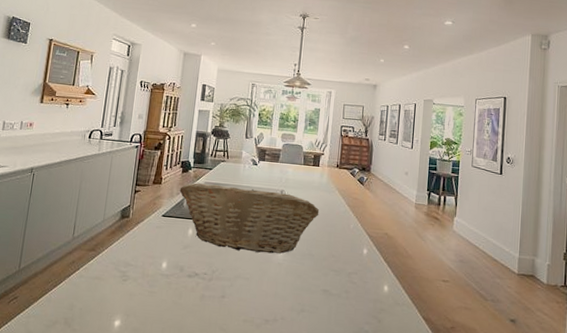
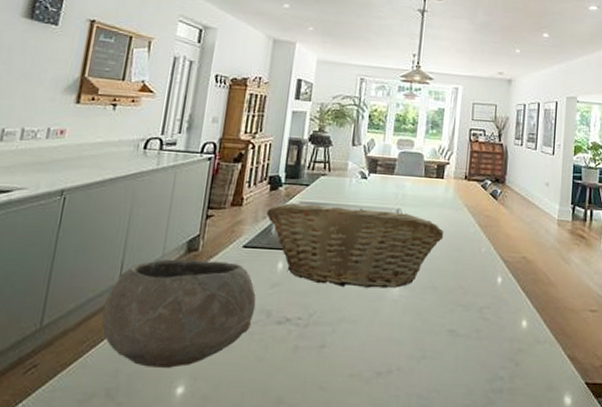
bowl: none [61,222,172,306] -> present [101,258,256,368]

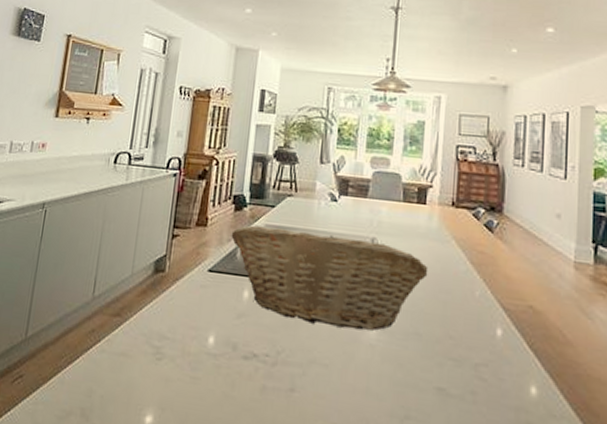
bowl: present [101,258,256,368] -> none [77,278,222,395]

